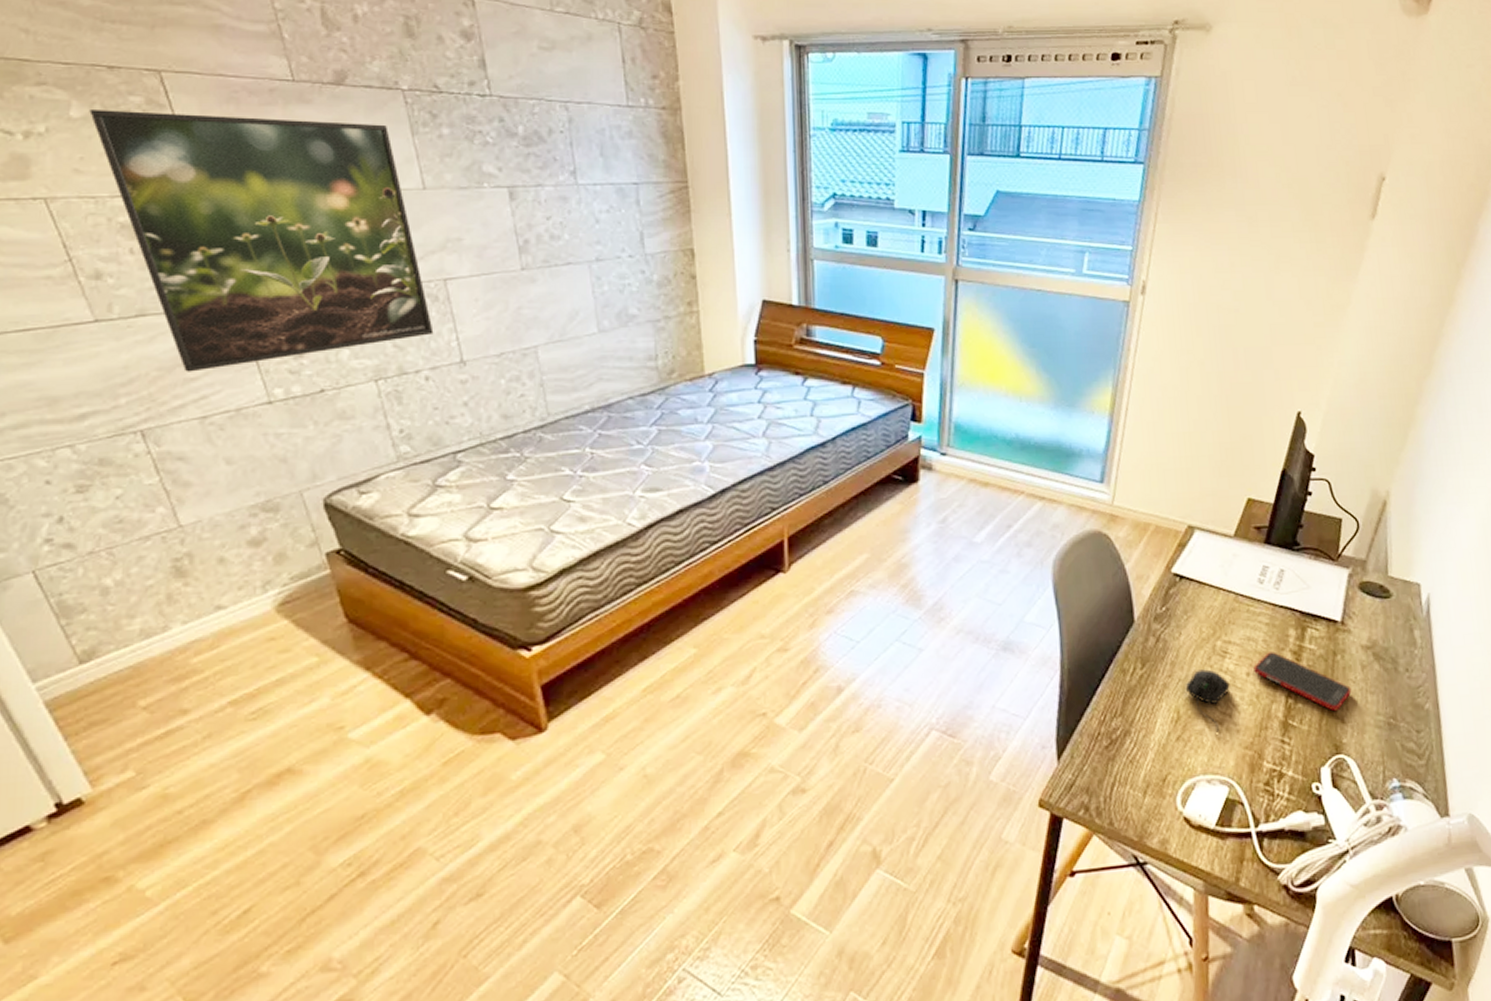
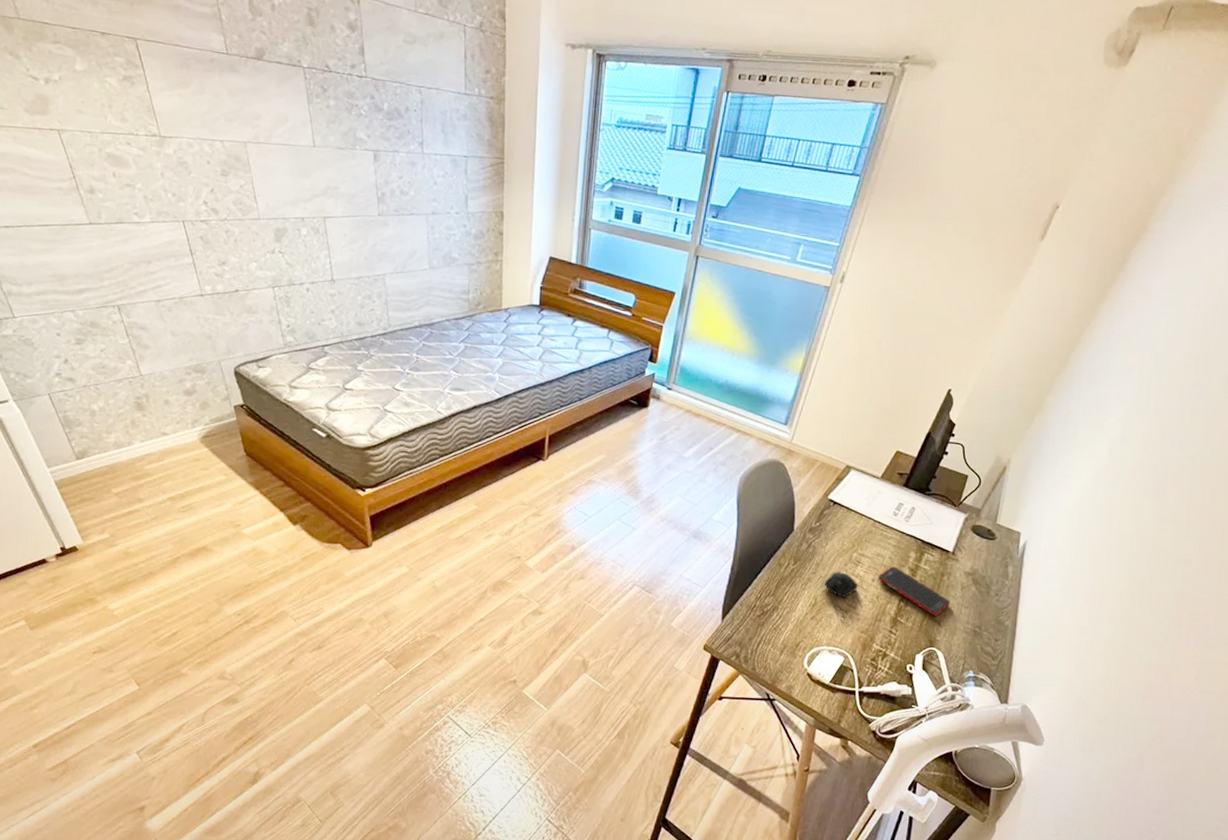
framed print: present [89,110,434,372] -> none [88,65,314,268]

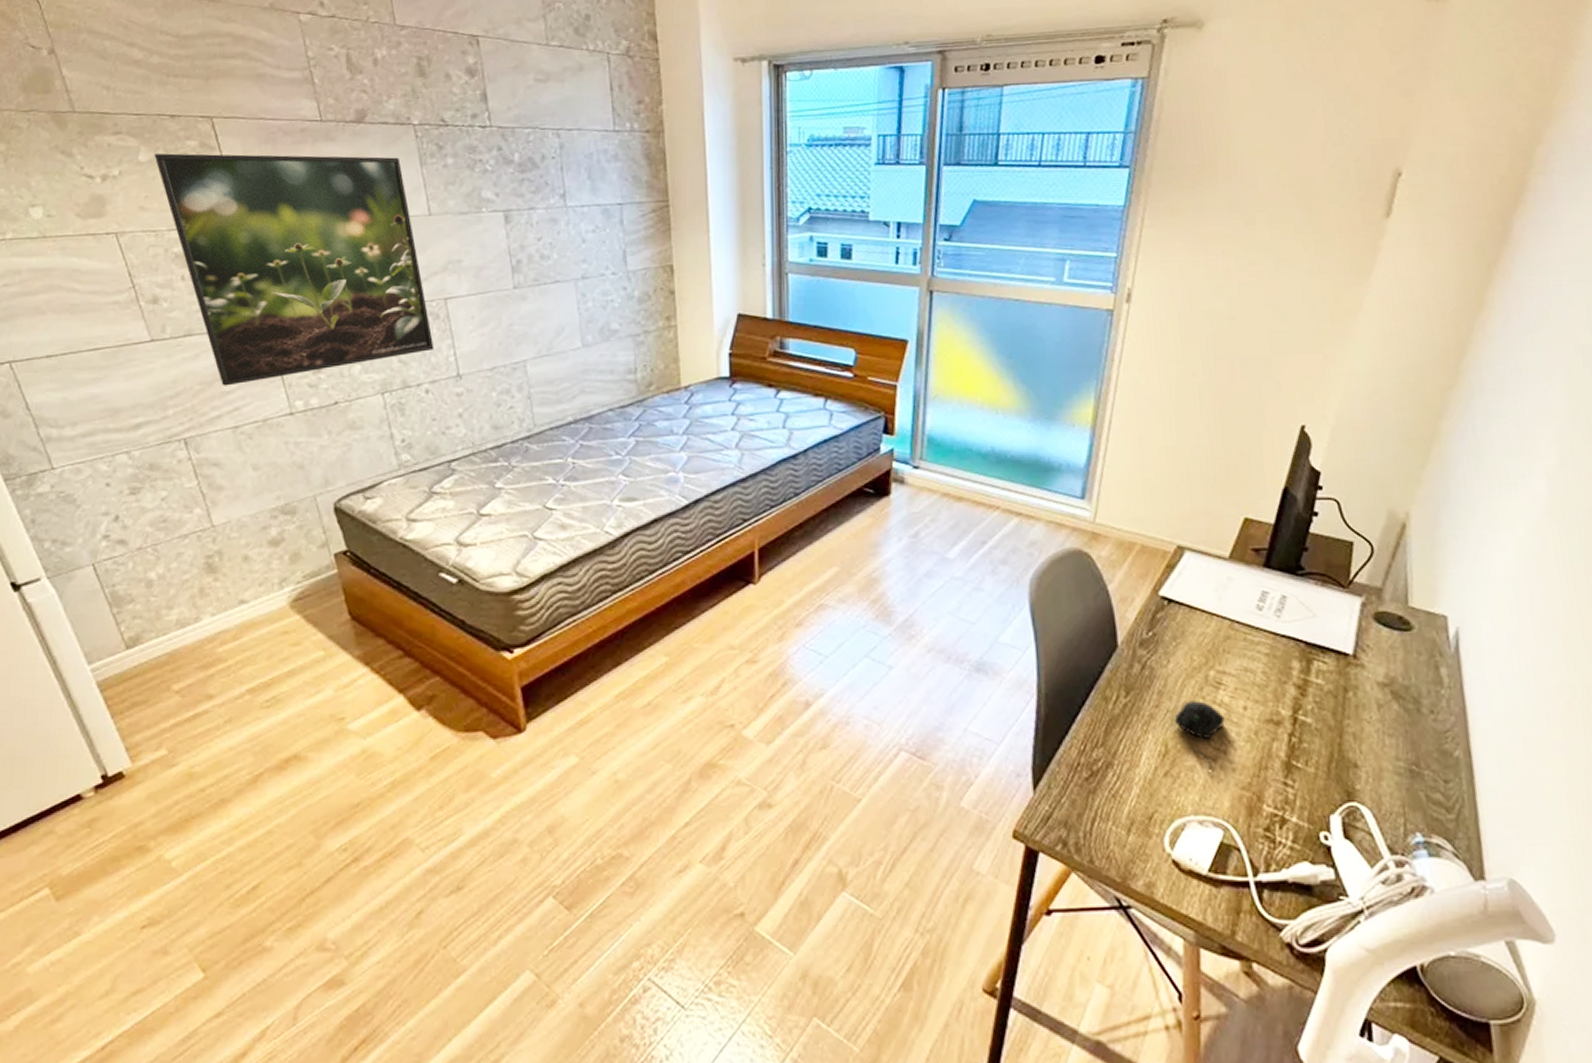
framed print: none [88,65,314,268] -> present [154,153,434,386]
cell phone: present [878,566,951,617] -> none [1251,685,1366,754]

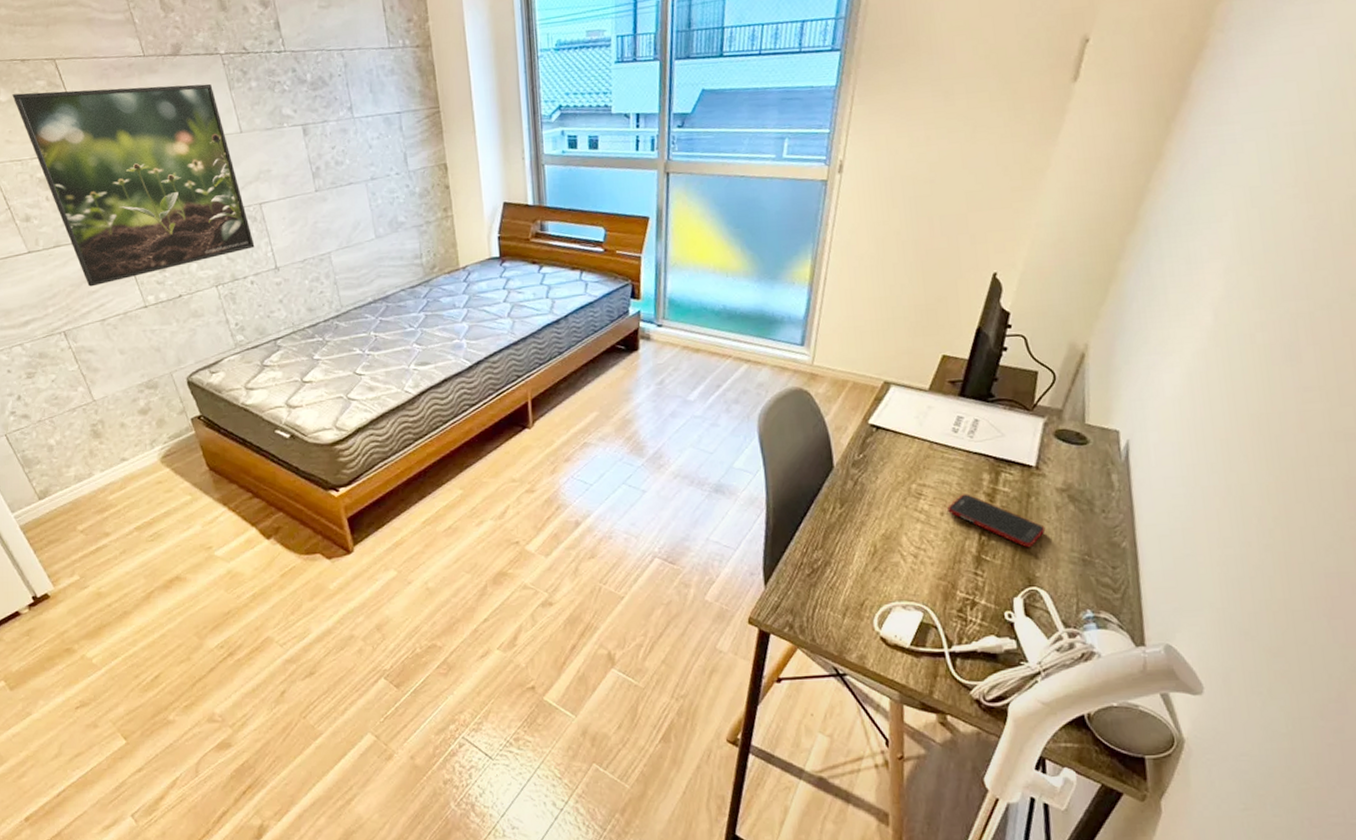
computer mouse: present [1174,701,1225,770] -> none [881,509,925,565]
cell phone: none [1251,685,1366,754] -> present [947,494,1046,548]

